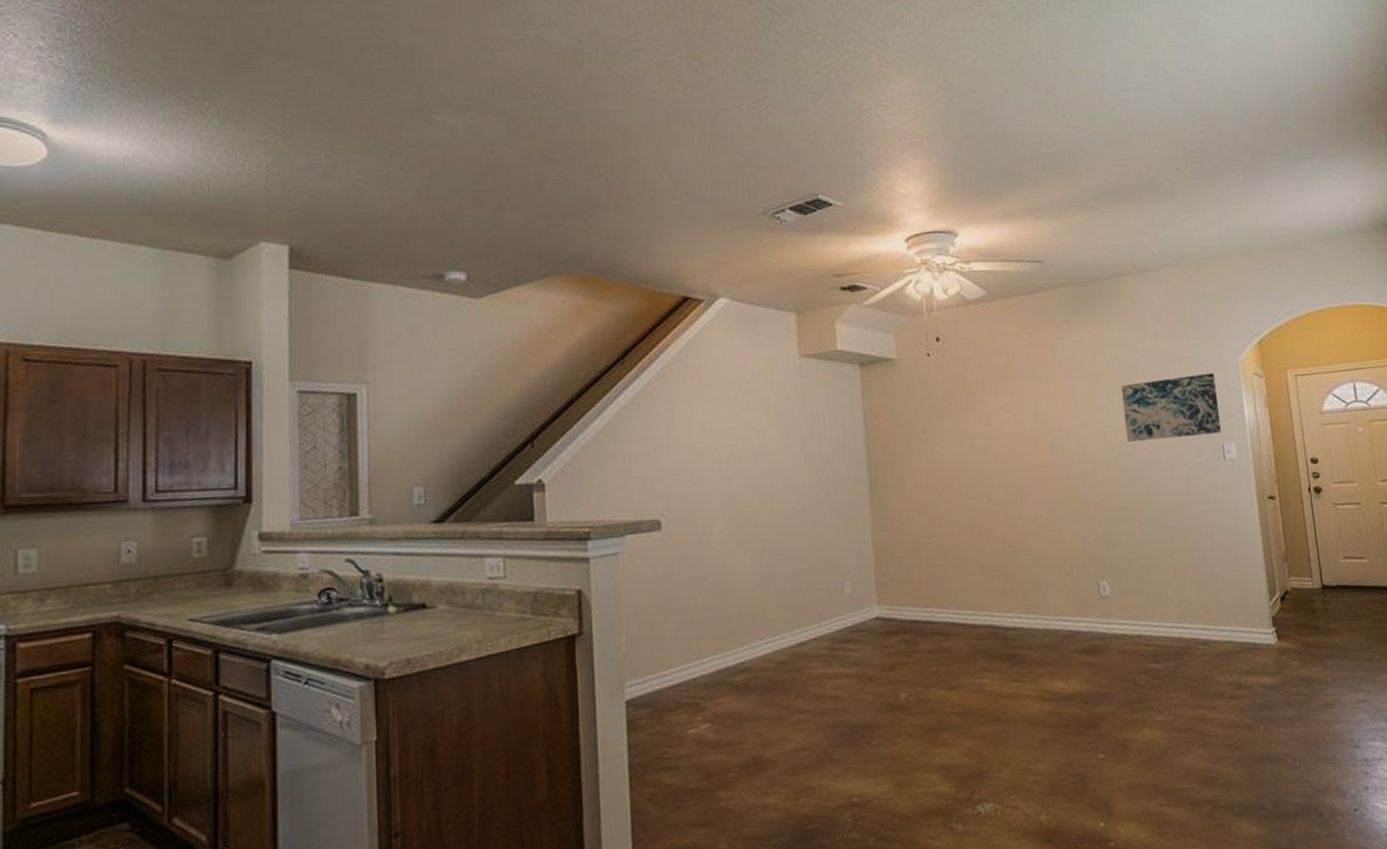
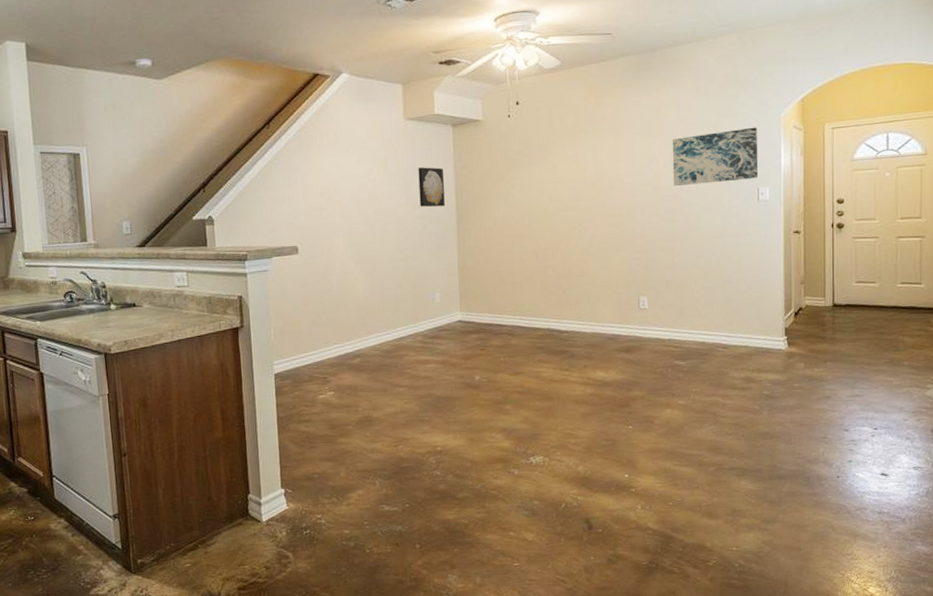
wall art: none [818,416,853,468] -> present [418,167,445,207]

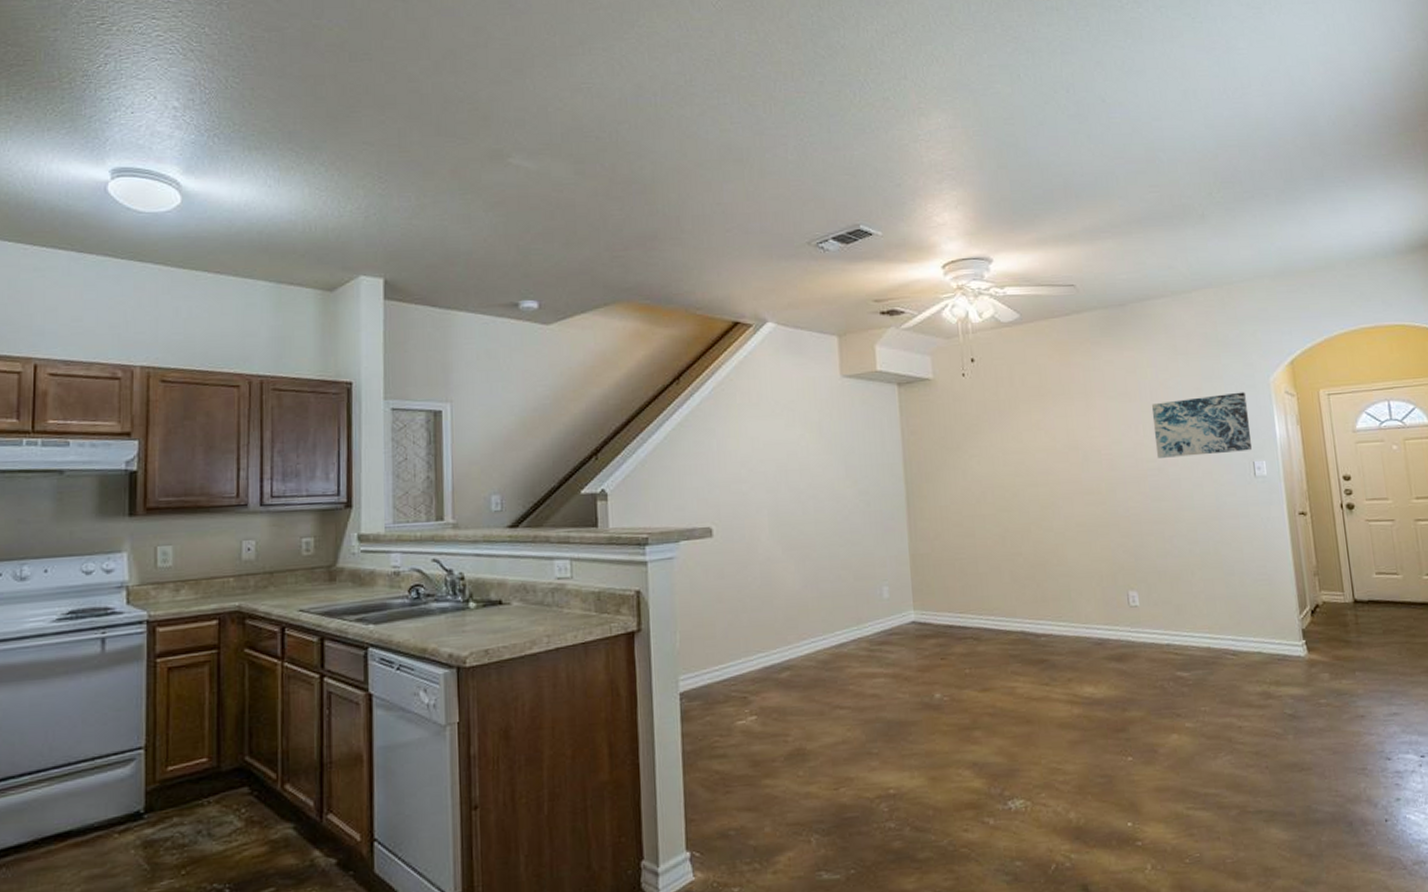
wall art: present [418,167,445,207] -> none [858,432,891,481]

